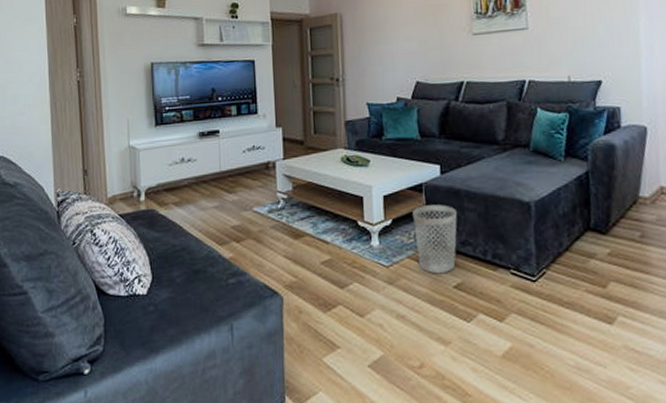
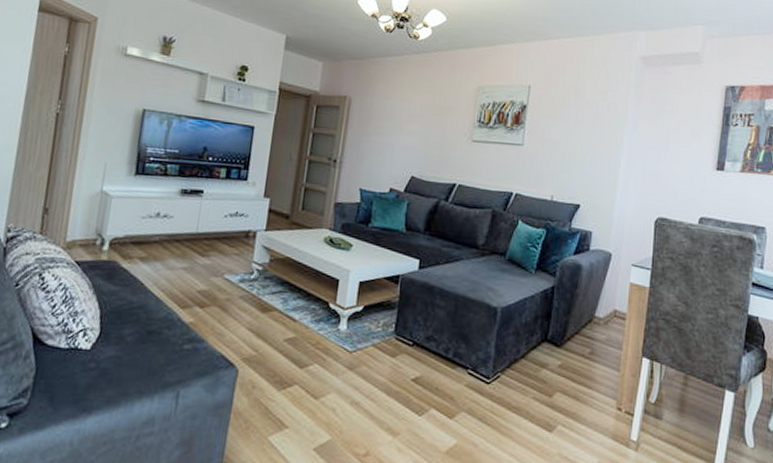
wastebasket: present [412,204,457,274] -> none [382,296,427,366]

